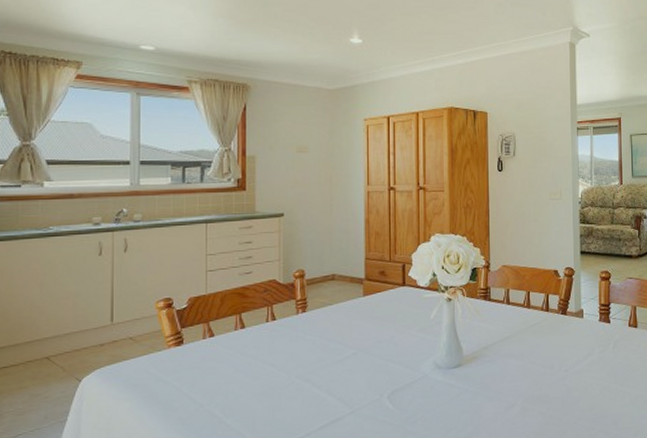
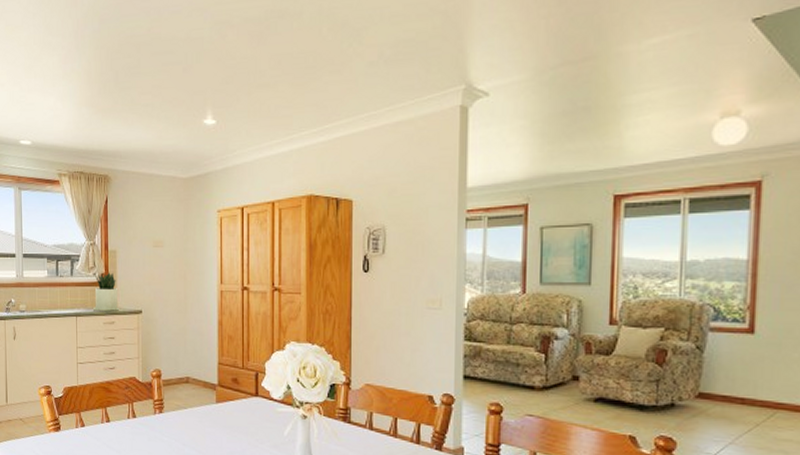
planter: none [226,177,259,217] -> present [92,272,120,312]

